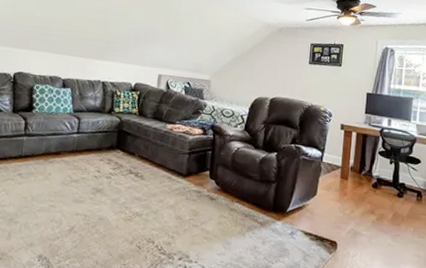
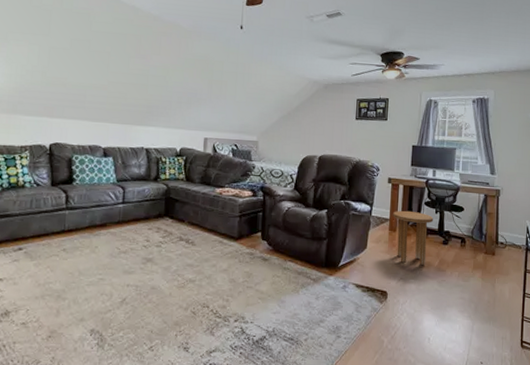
side table: none [345,158,388,218] -> present [393,210,434,266]

